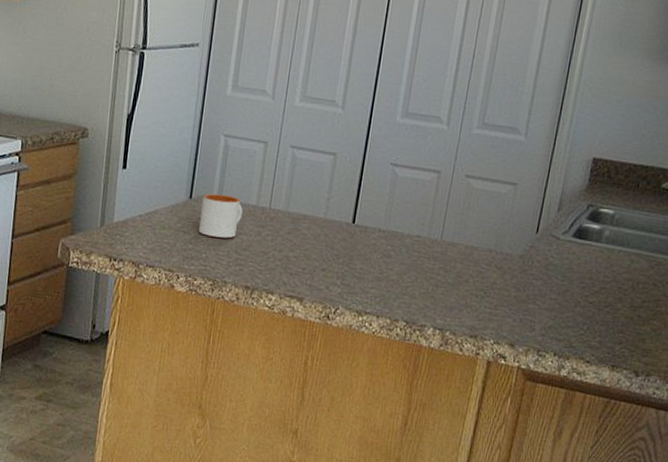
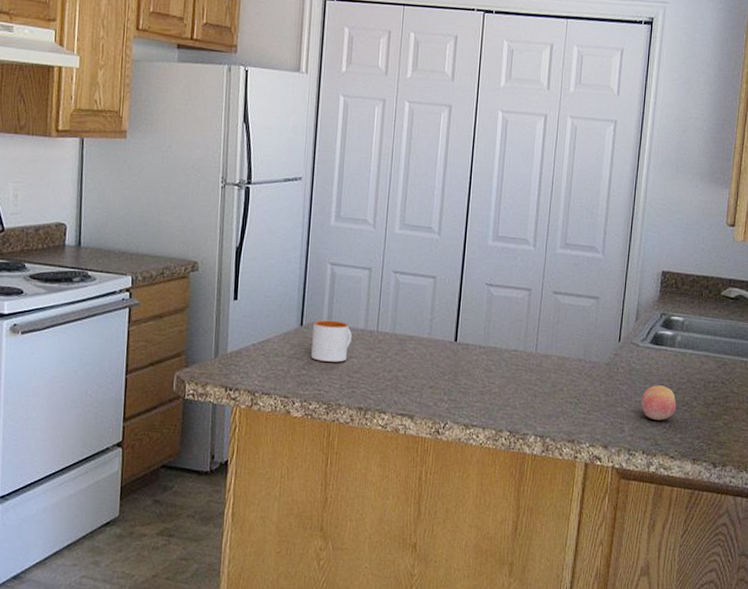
fruit: none [556,282,598,322] -> present [641,385,676,421]

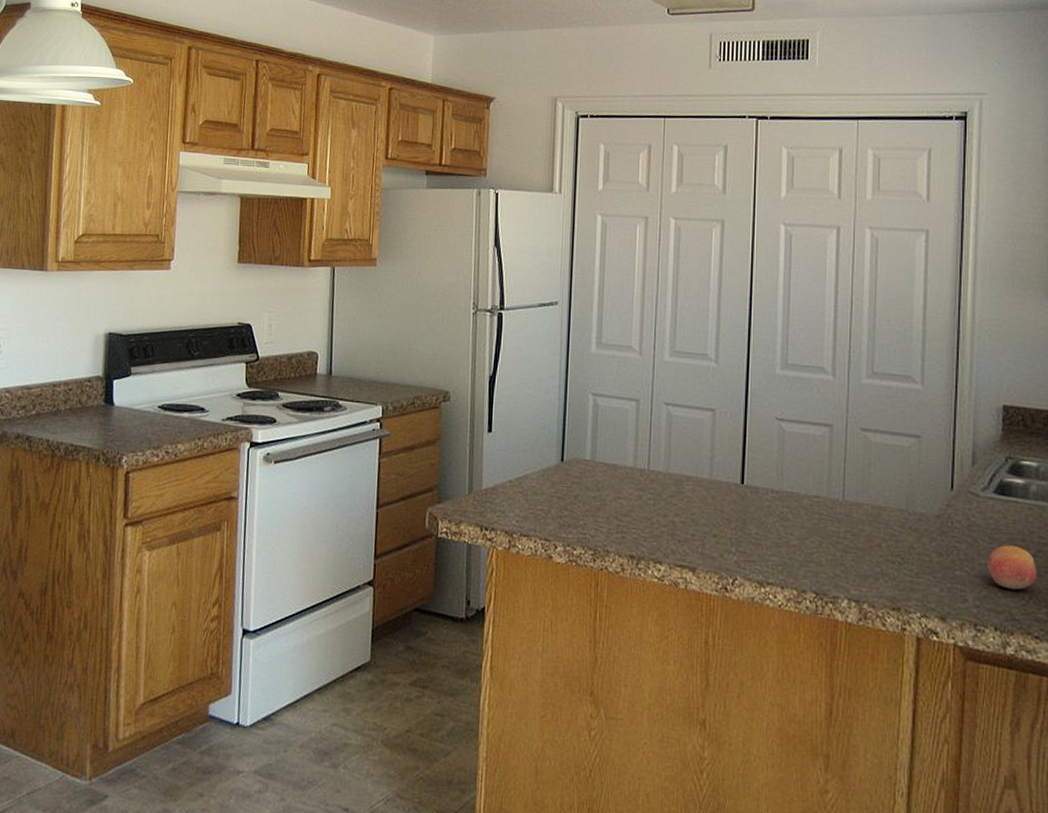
mug: present [311,320,352,362] -> none [574,455,619,504]

